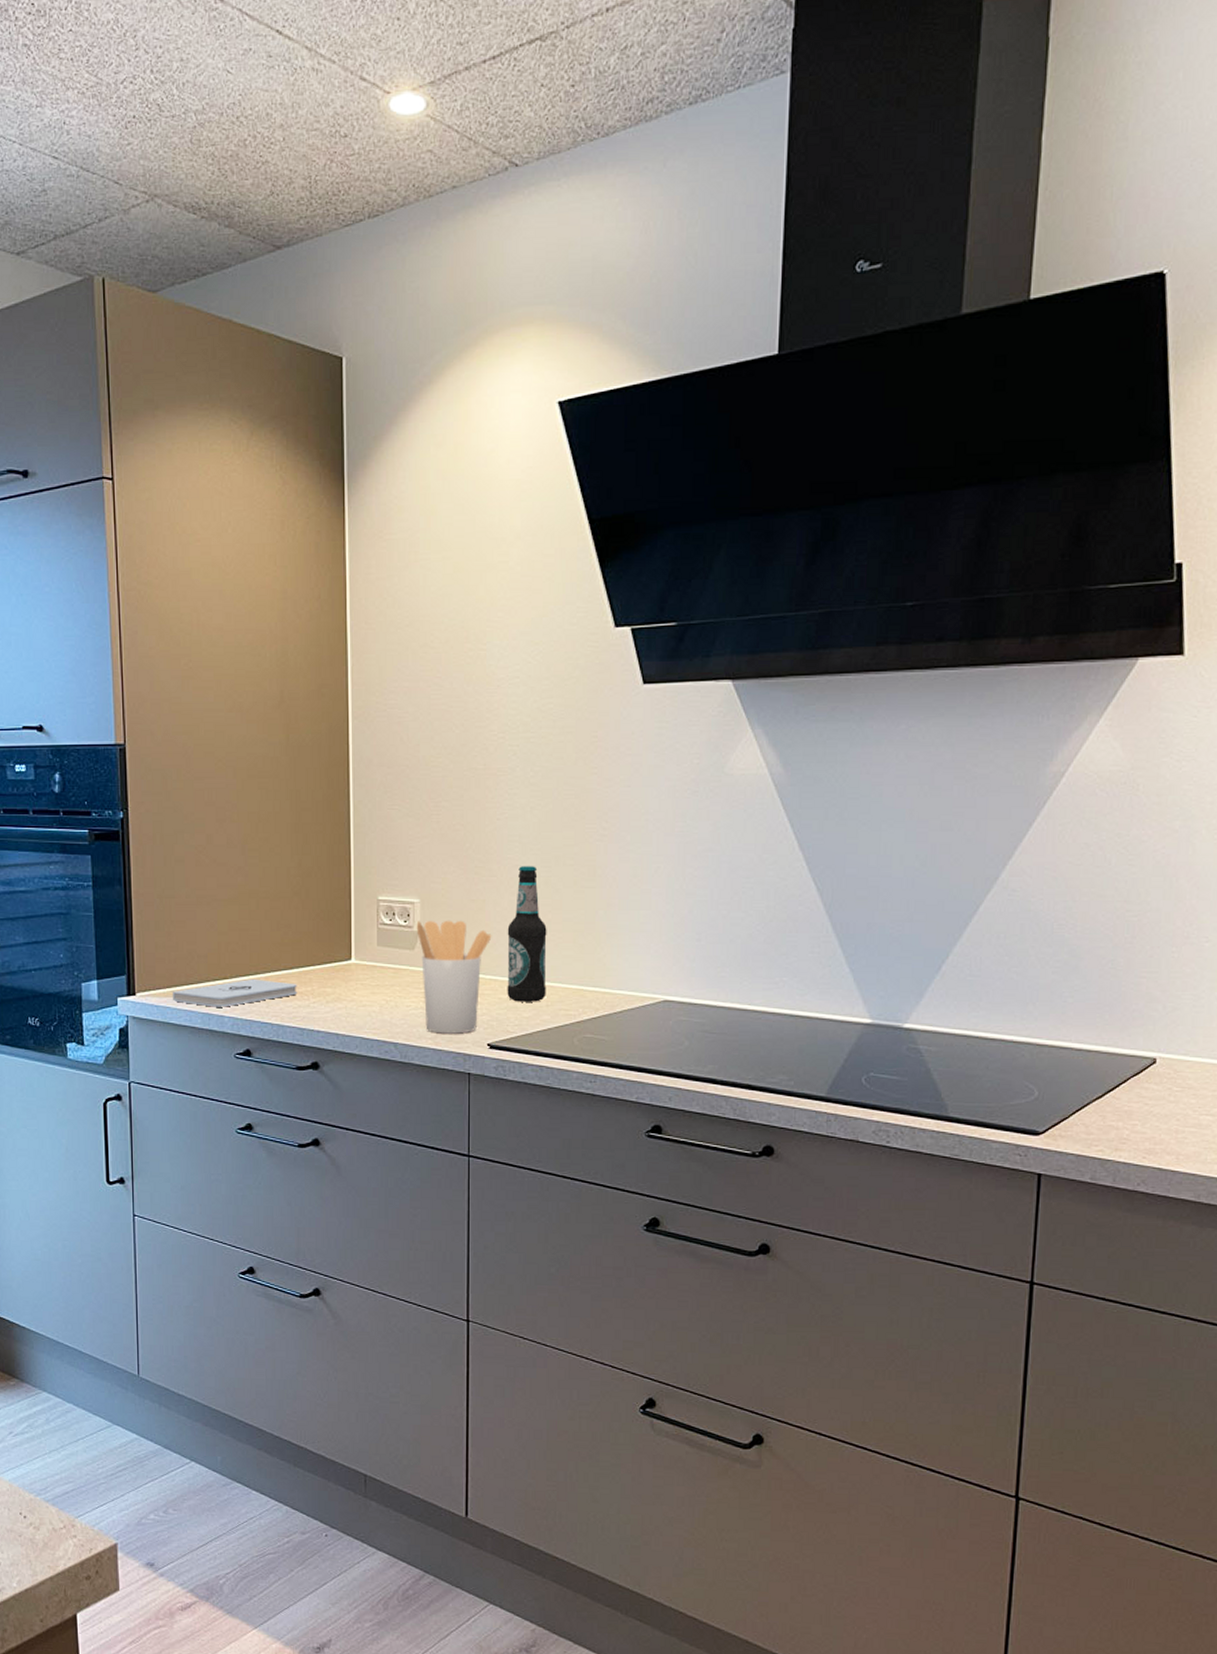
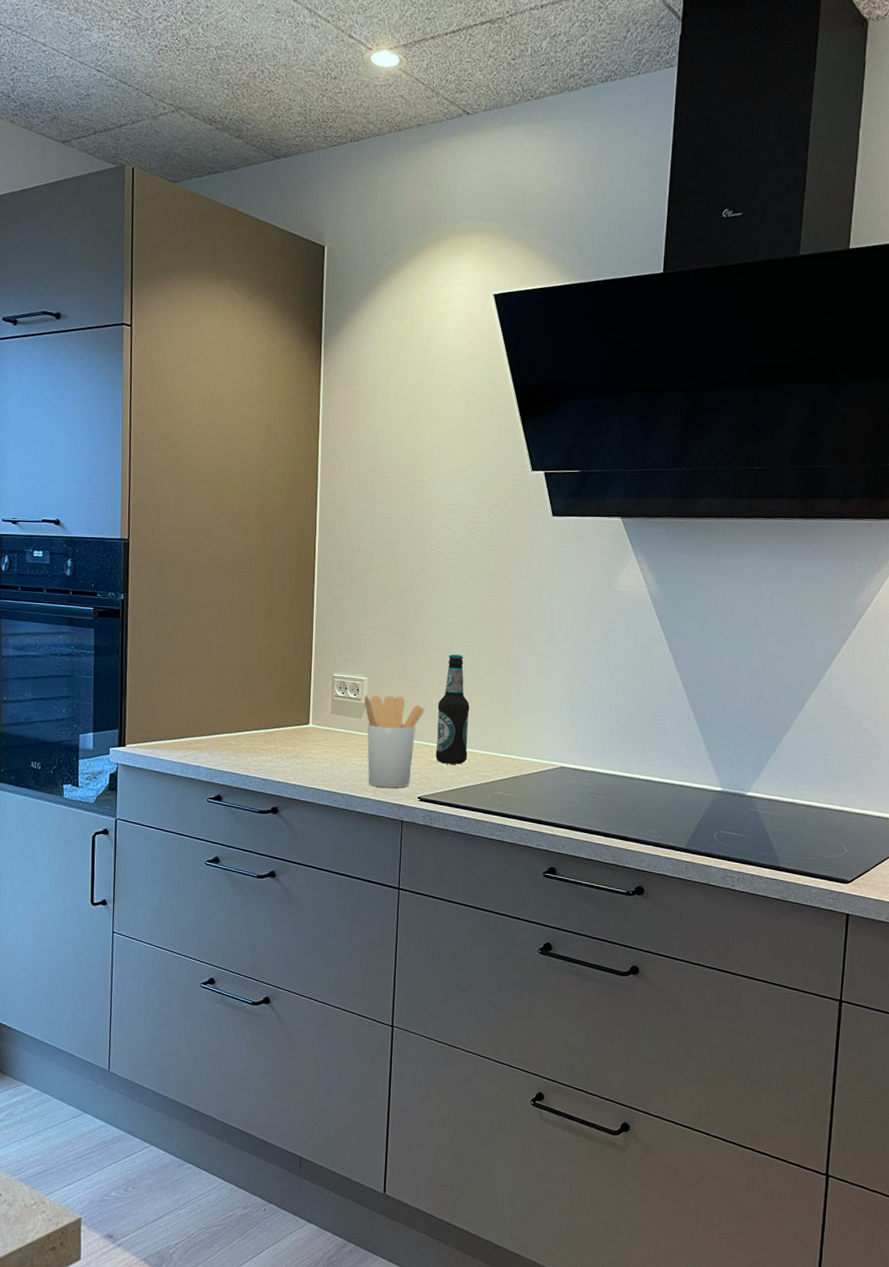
notepad: present [172,978,297,1007] -> none [157,736,263,759]

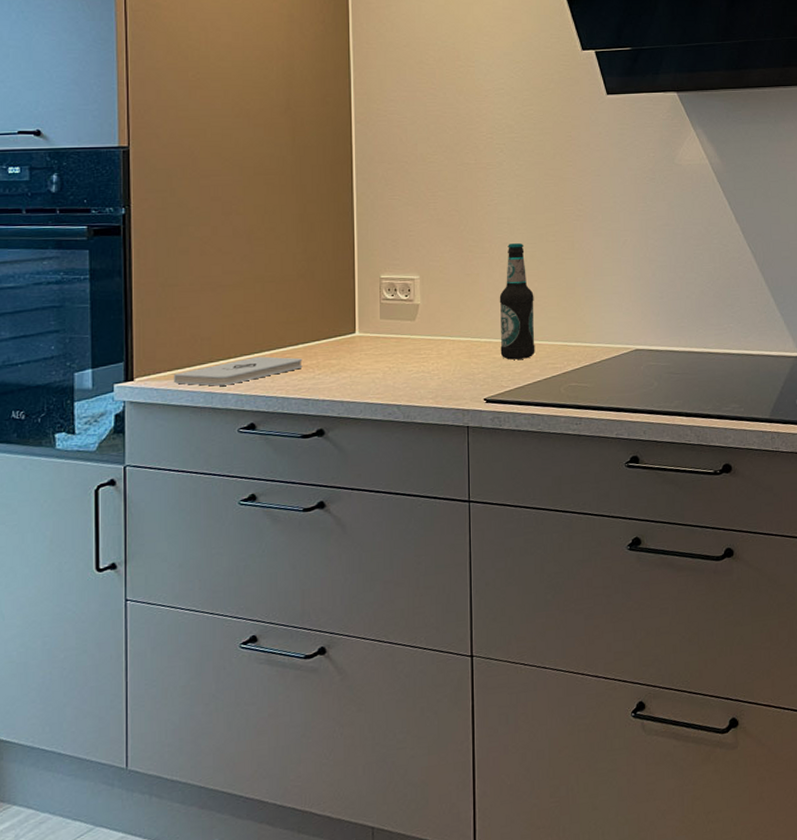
notepad: none [157,736,263,759] -> present [173,356,303,386]
utensil holder: present [363,695,425,788] -> none [416,292,486,393]

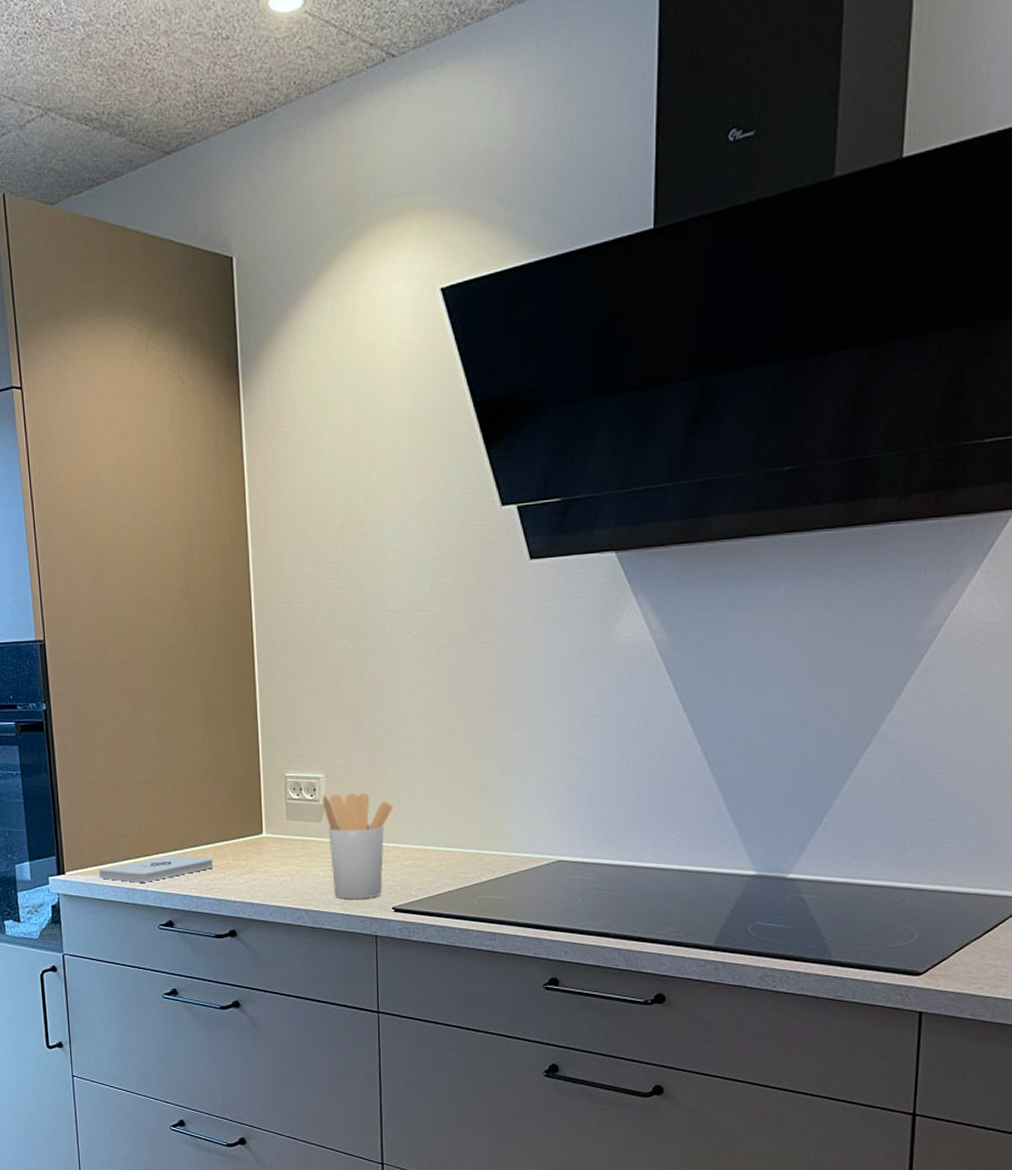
utensil holder: none [416,292,486,393] -> present [322,792,393,899]
bottle: present [499,243,535,360] -> none [407,738,446,867]

